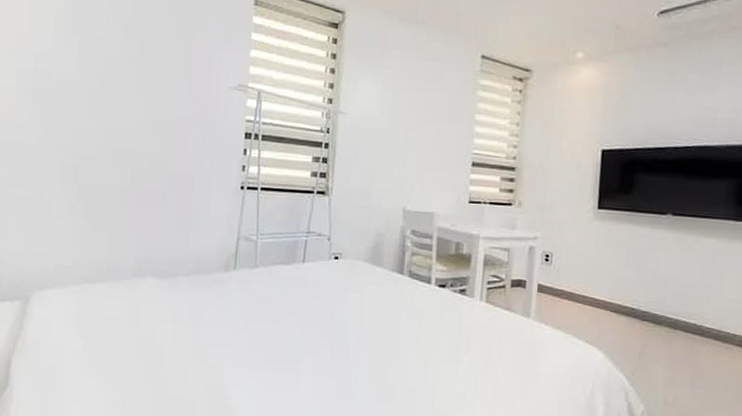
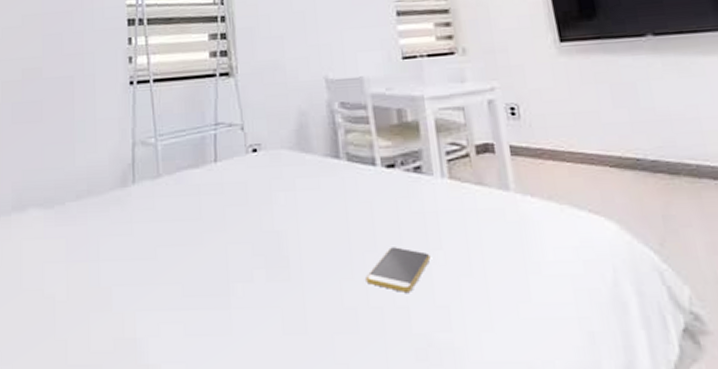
smartphone: none [406,346,459,381] -> present [365,247,431,292]

